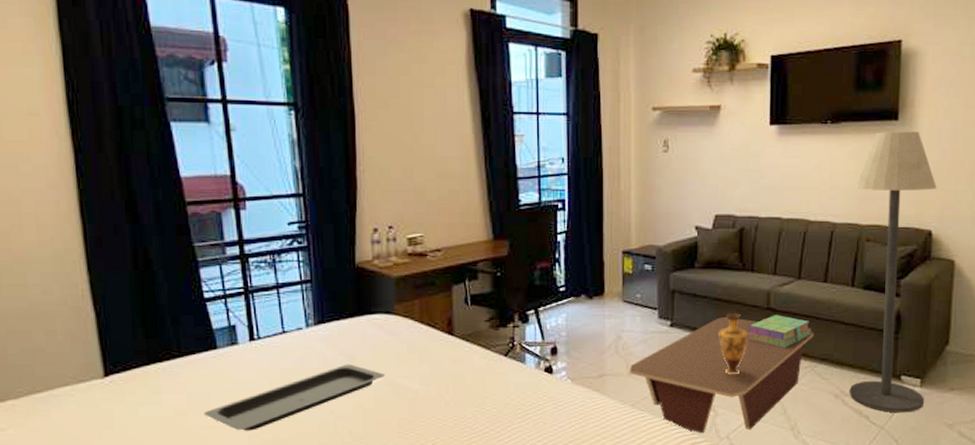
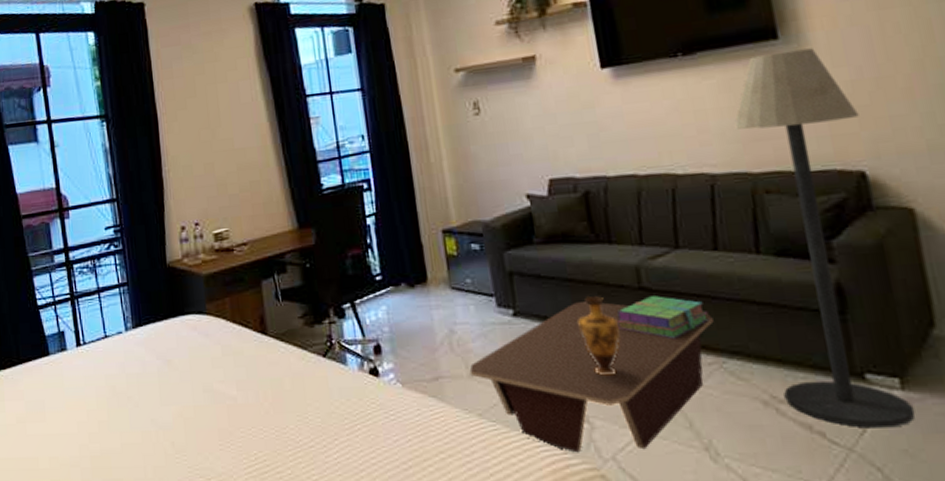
serving tray: present [204,364,385,431] -> none [40,368,202,440]

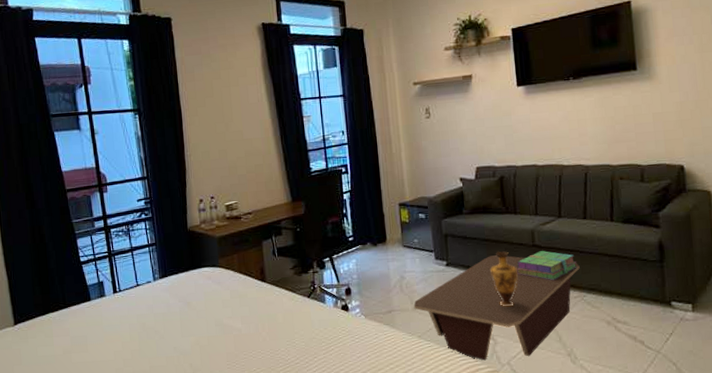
floor lamp: present [733,48,915,428] -> none [603,78,699,338]

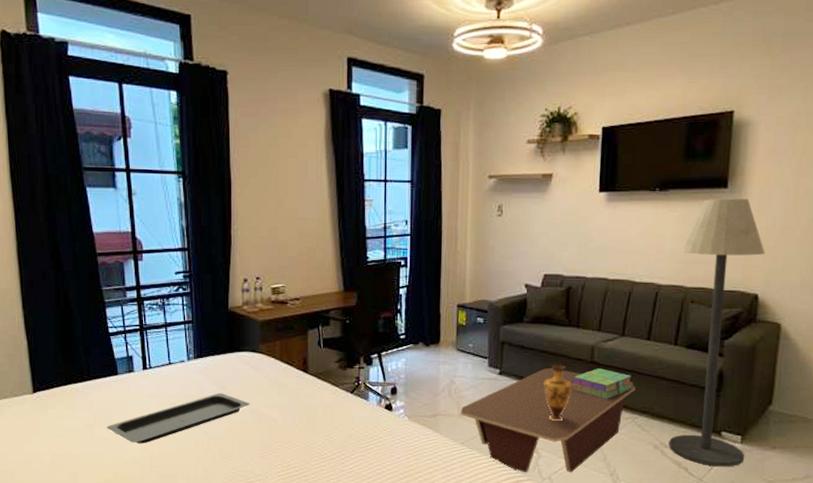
serving tray: none [83,308,215,365] -> present [107,393,250,444]
floor lamp: none [603,78,699,338] -> present [669,198,765,467]

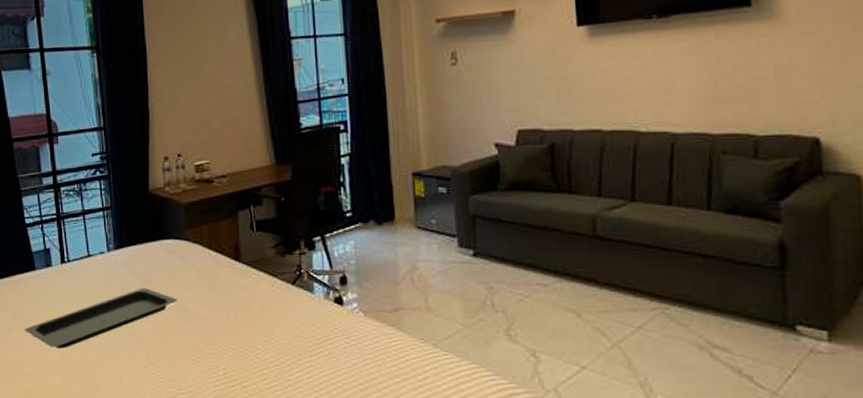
coffee table: present [460,368,636,473] -> none [428,246,660,384]
vase: present [544,364,571,422] -> none [533,240,571,315]
stack of books: present [570,368,634,400] -> none [569,244,657,285]
floor lamp: present [669,198,765,467] -> none [699,17,838,375]

